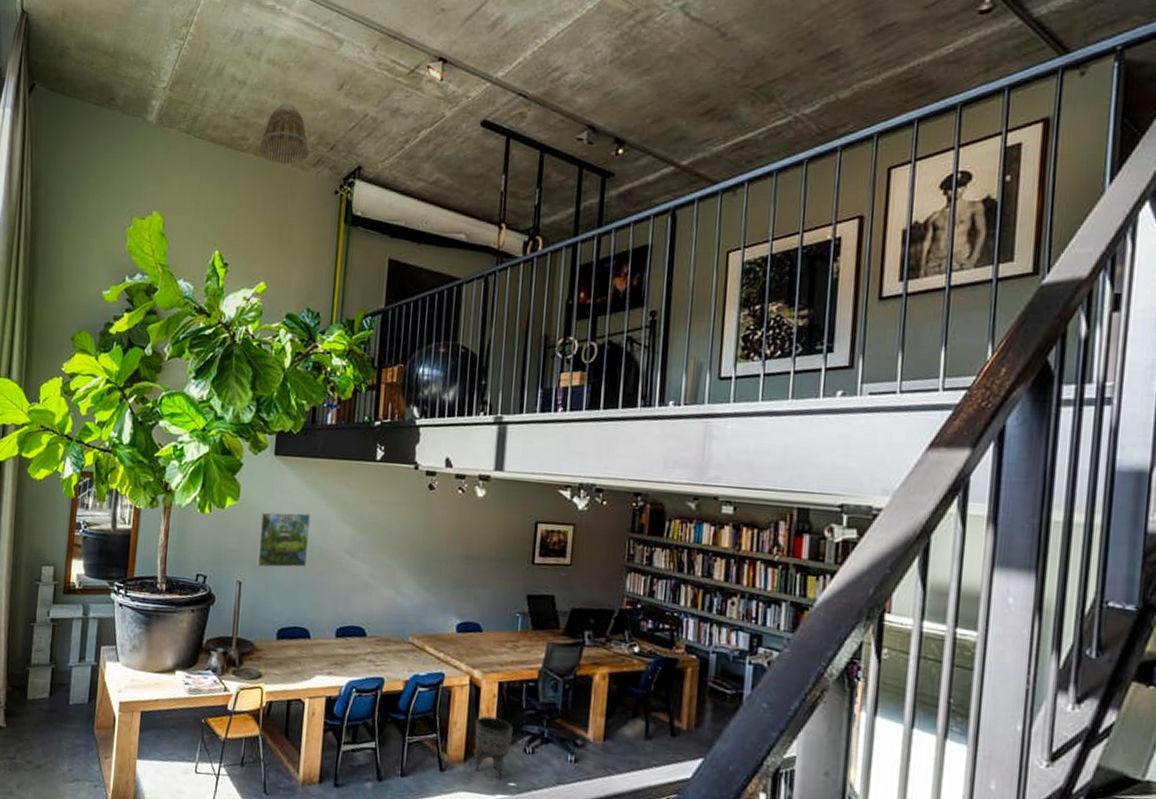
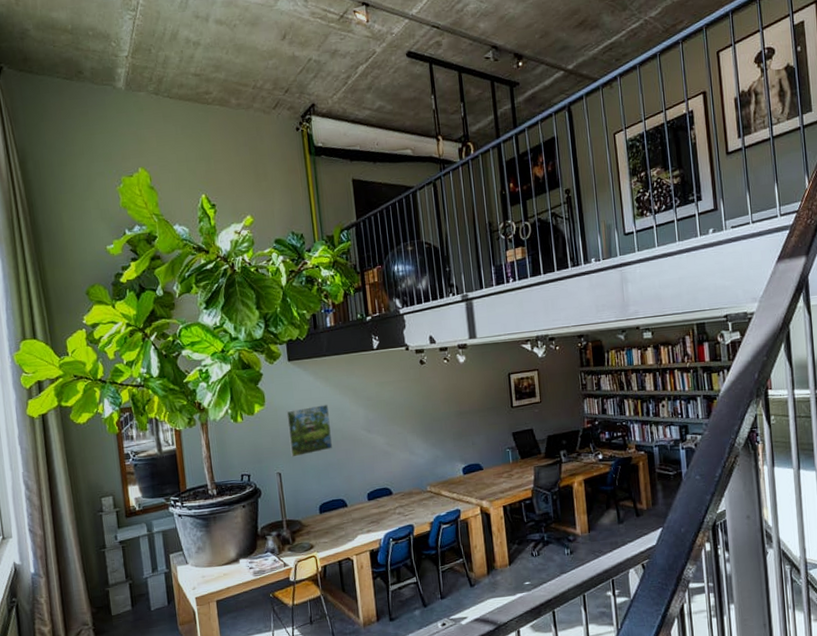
lamp shade: present [259,103,310,164] -> none [222,56,268,111]
planter: present [473,716,513,780] -> none [490,533,522,583]

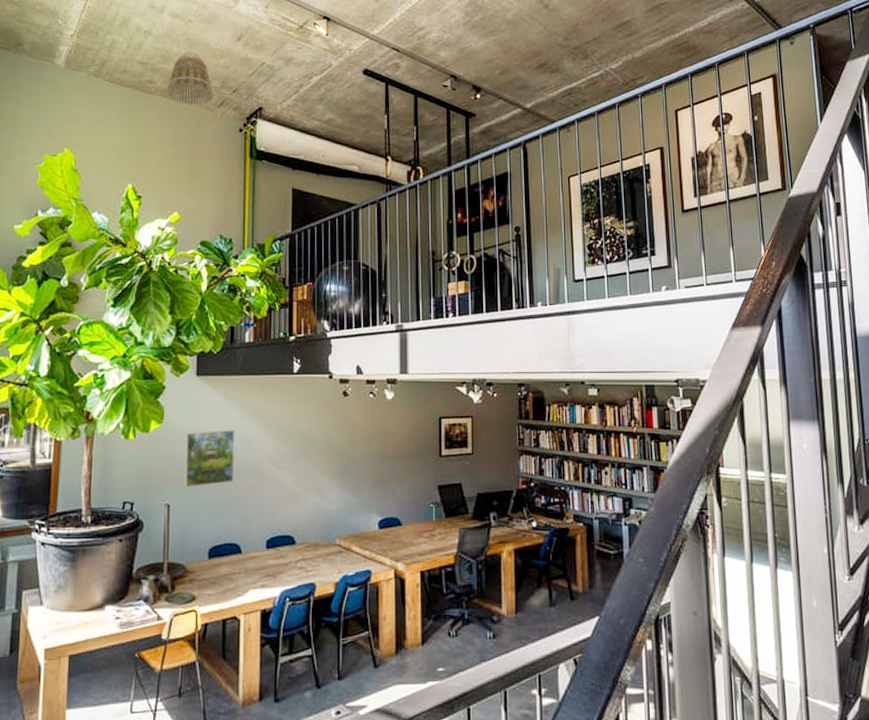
lamp shade: none [222,56,268,111] -> present [166,51,214,105]

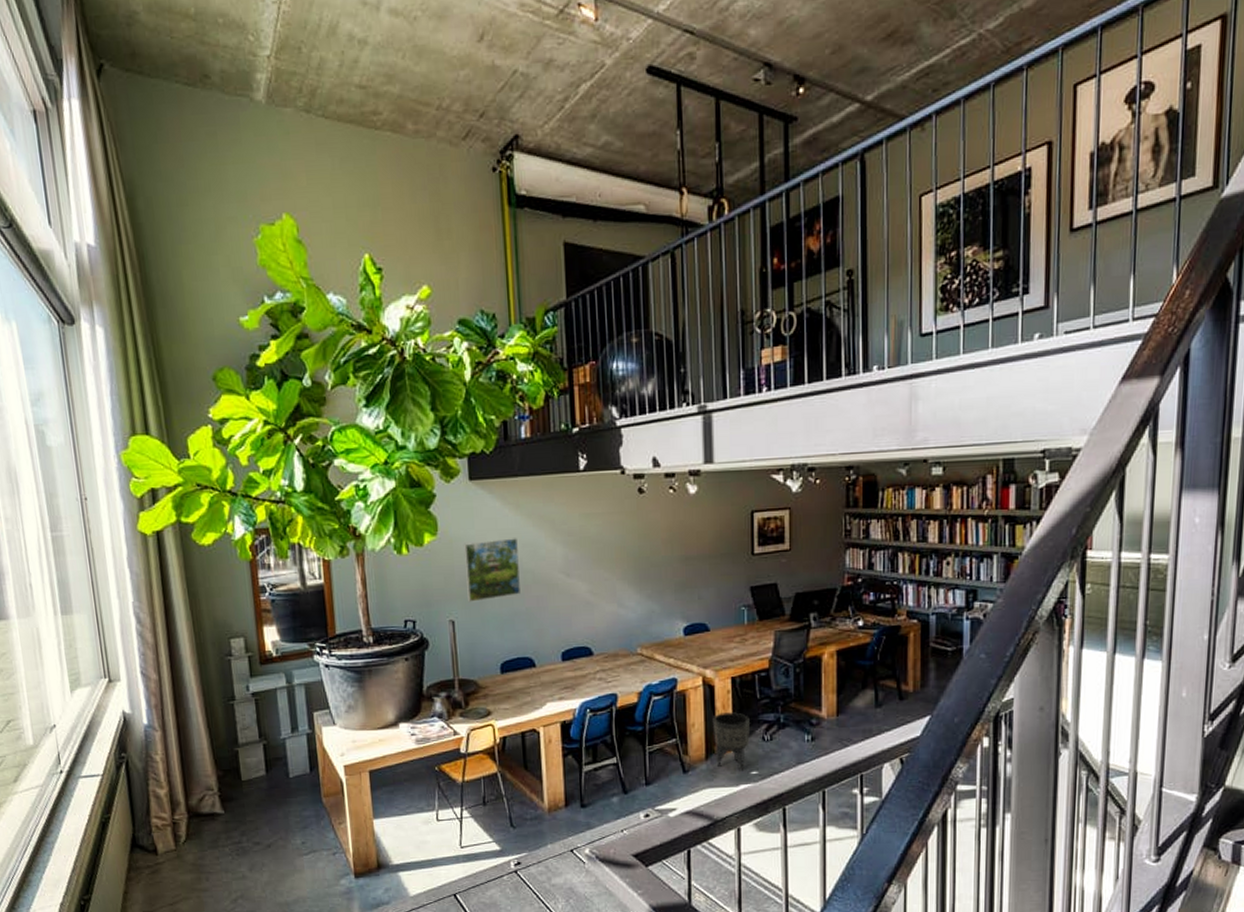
lamp shade: present [166,51,214,105] -> none [395,63,456,140]
planter: none [403,605,437,667] -> present [712,711,750,771]

